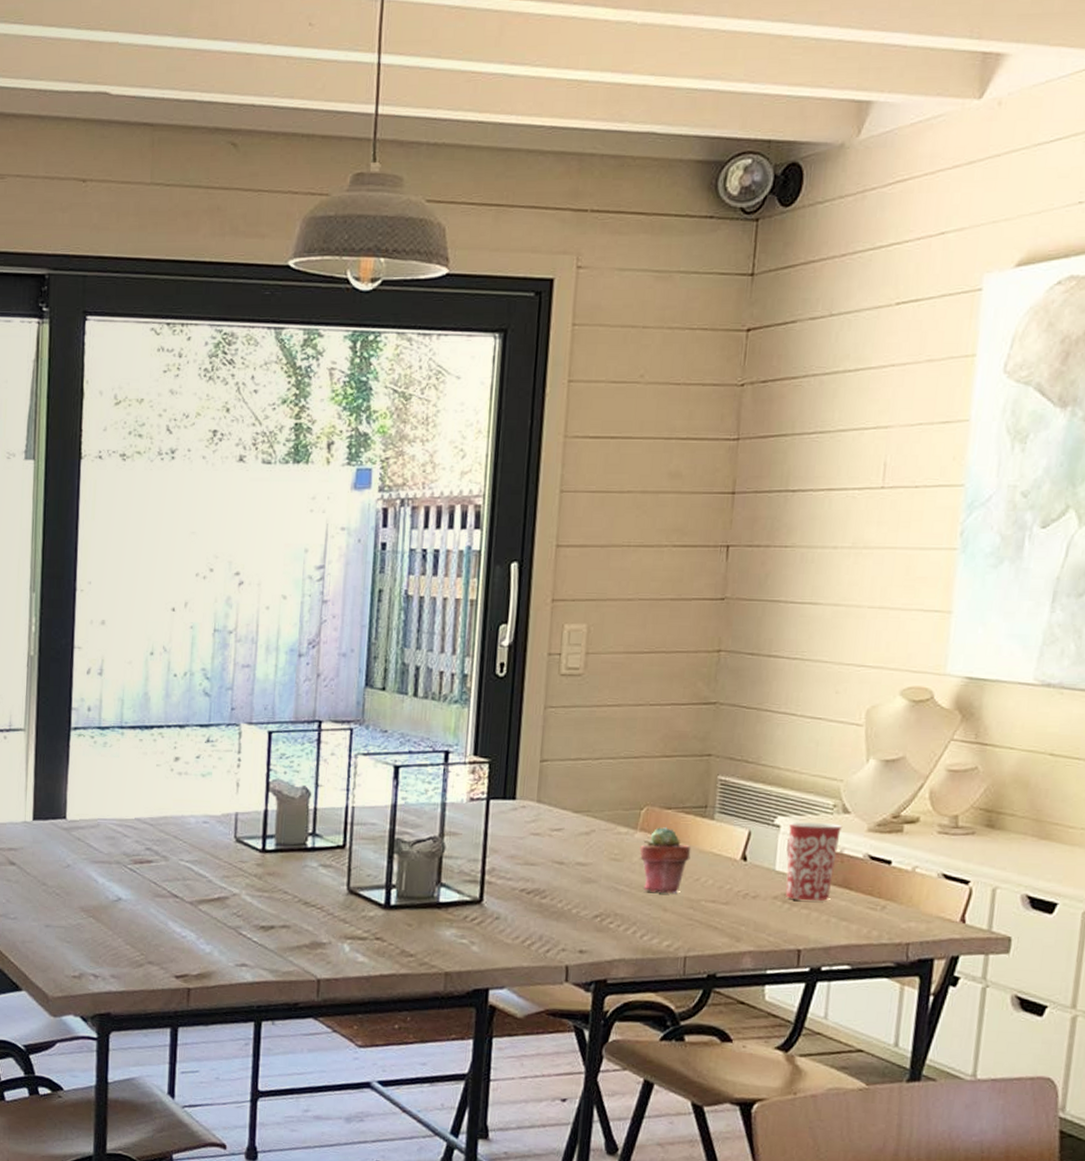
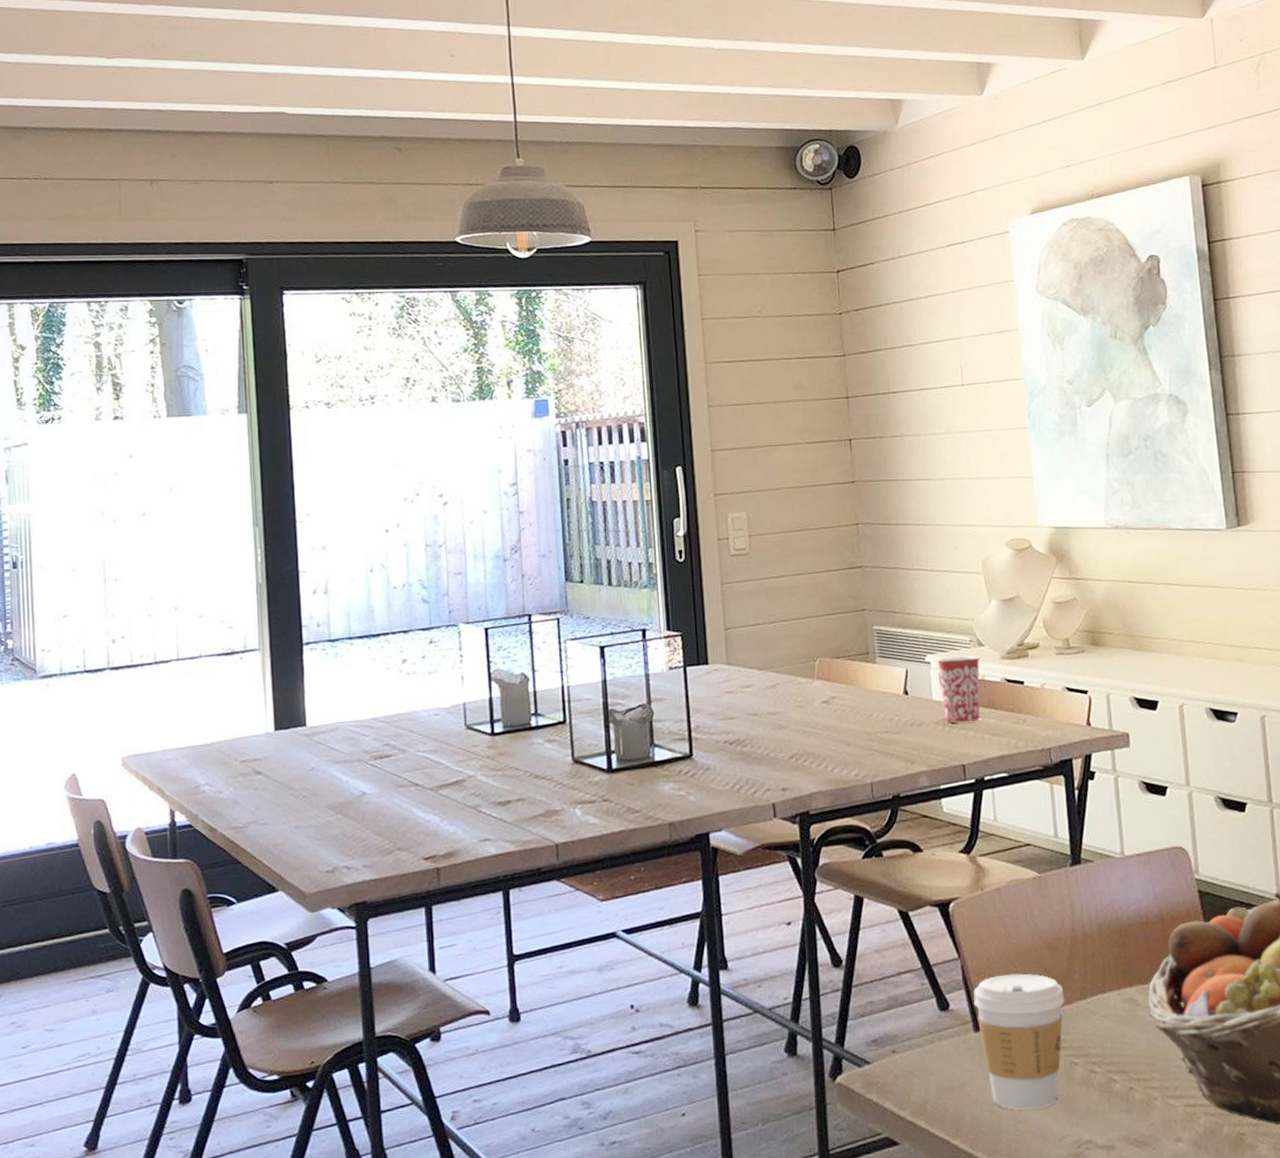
potted succulent: present [639,826,692,893] -> none [819,673,862,731]

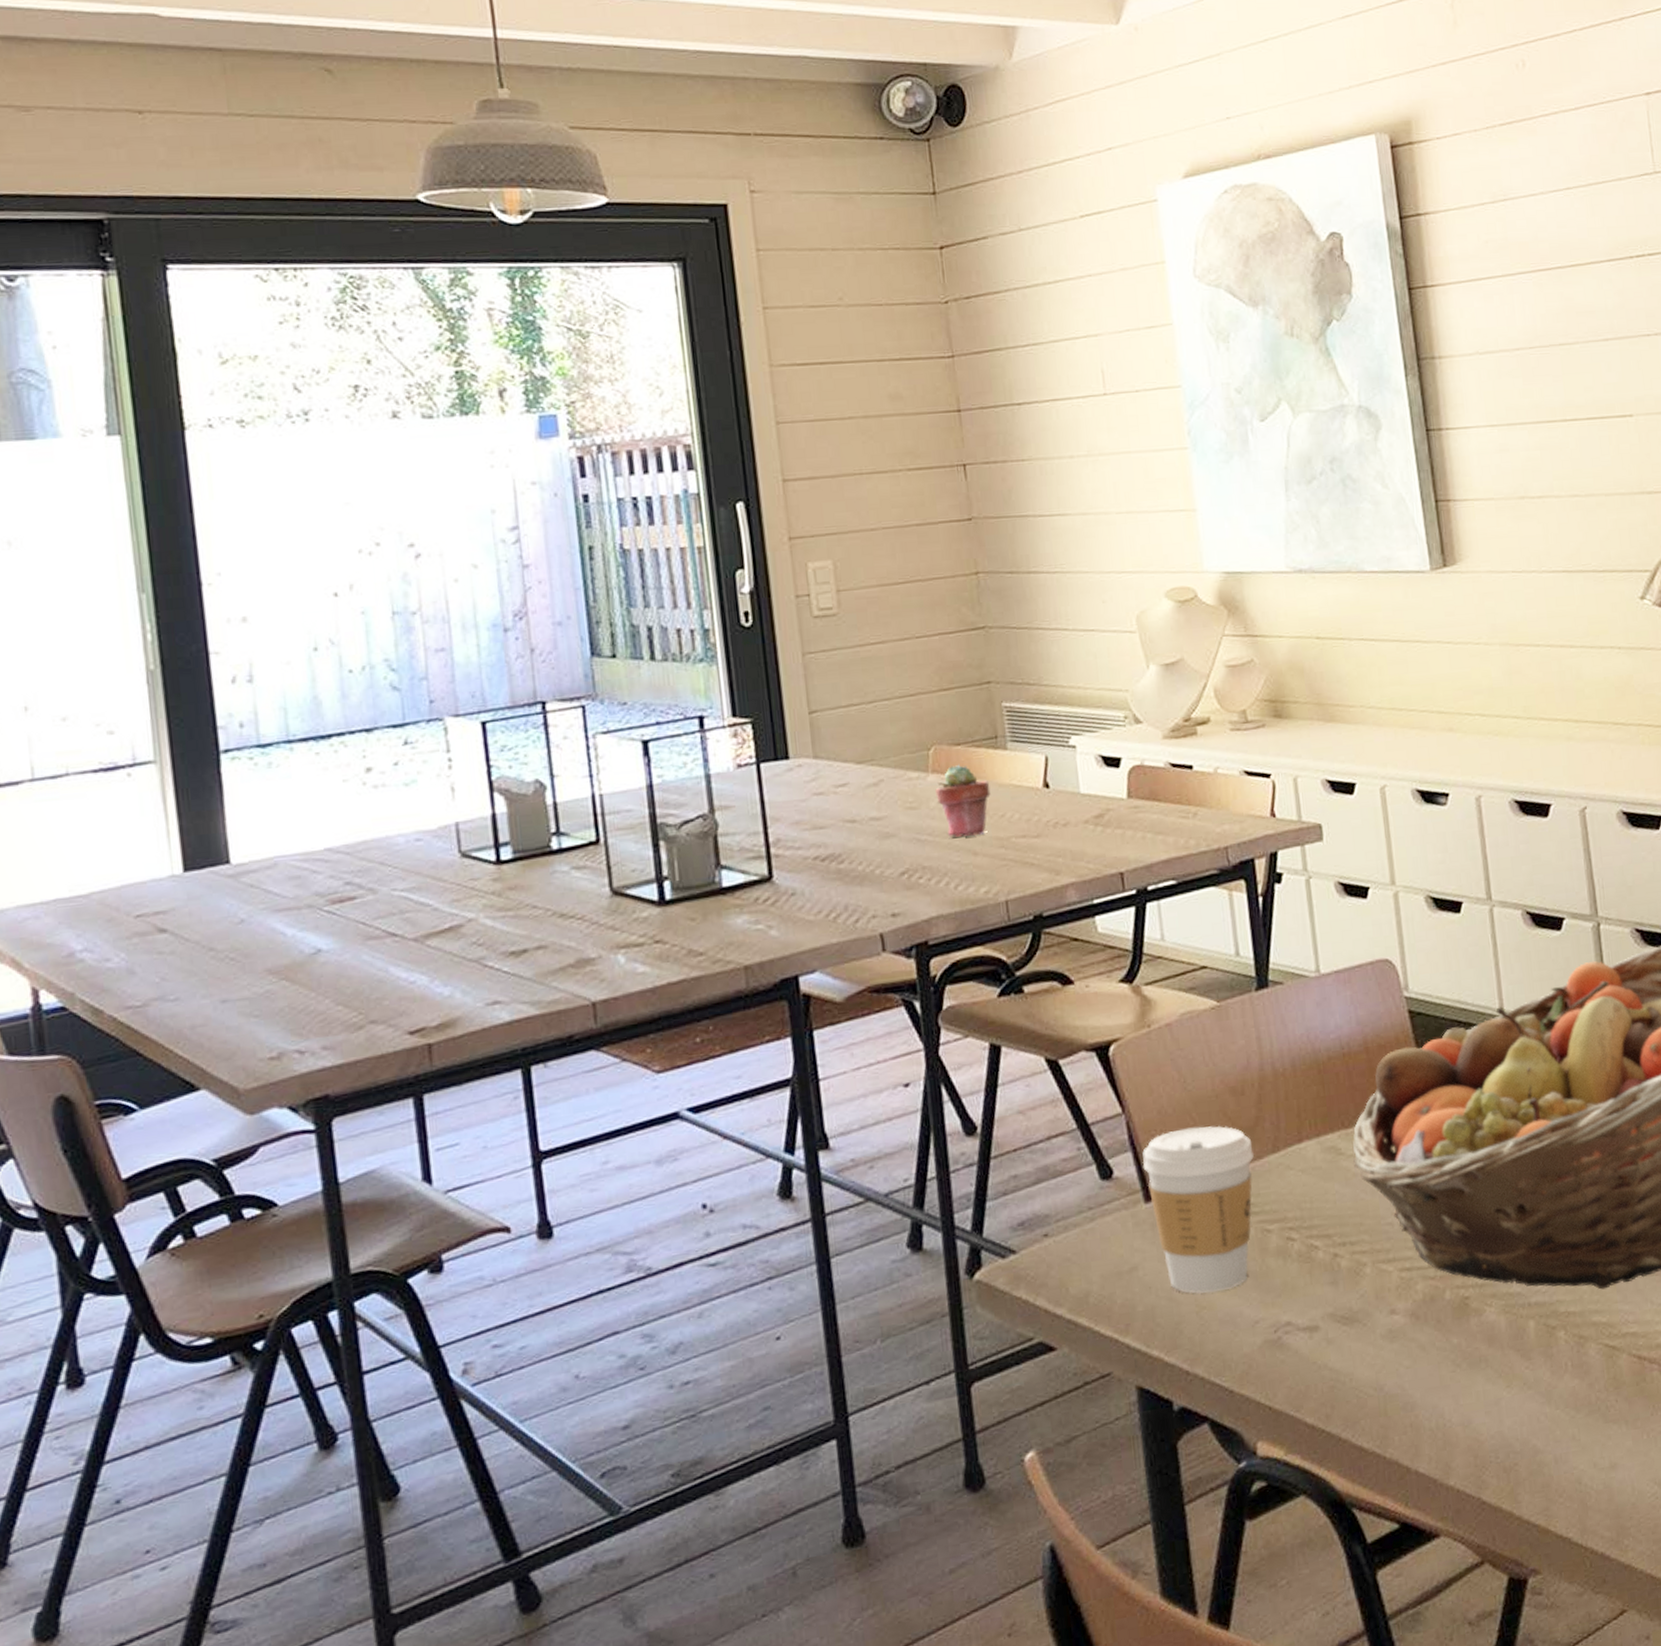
potted succulent: none [819,673,862,731] -> present [935,764,991,838]
mug: present [937,656,980,723] -> none [1085,735,1140,821]

